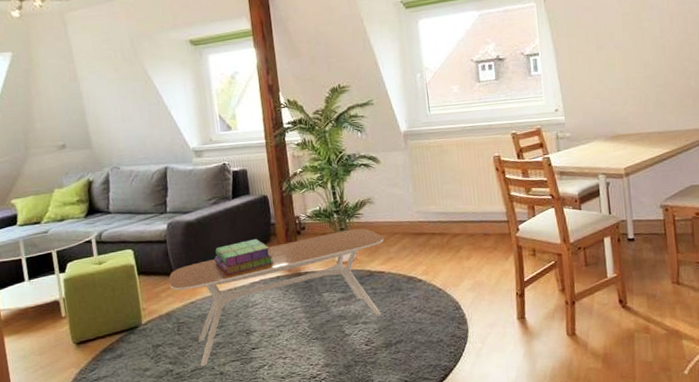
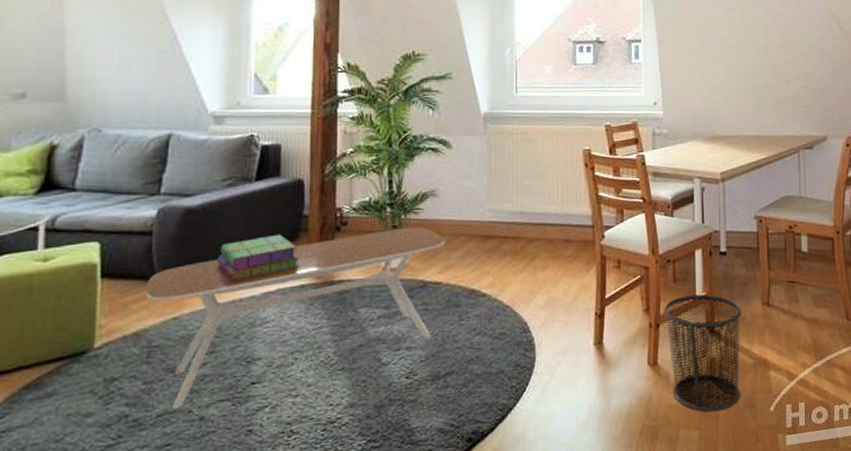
waste bin: none [578,275,655,374] -> present [664,294,742,412]

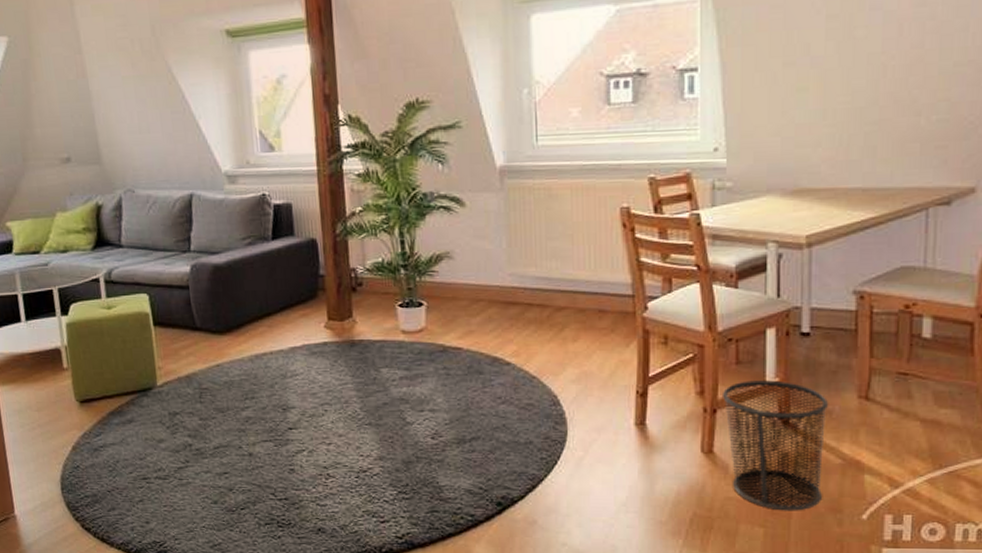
coffee table: present [146,226,446,410] -> none [190,290,464,444]
stack of books: present [217,234,299,281] -> none [247,292,320,335]

